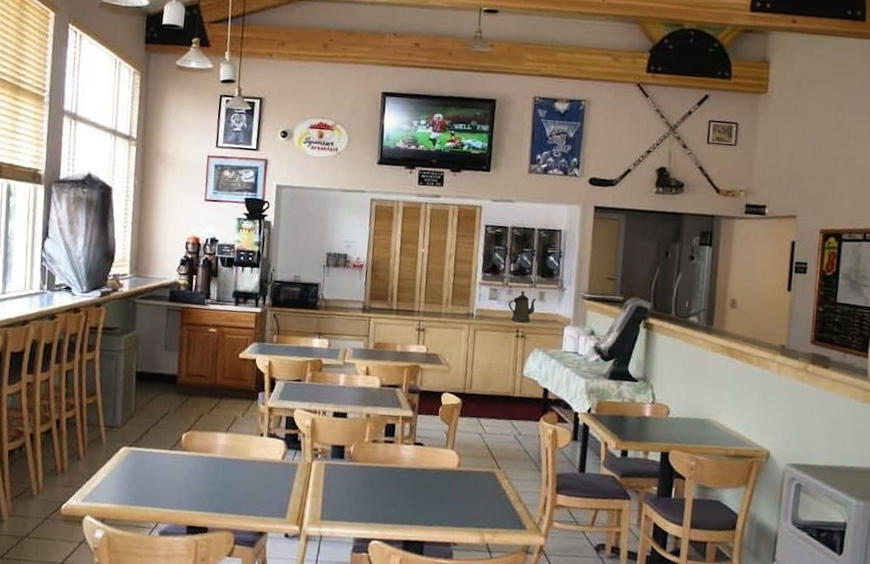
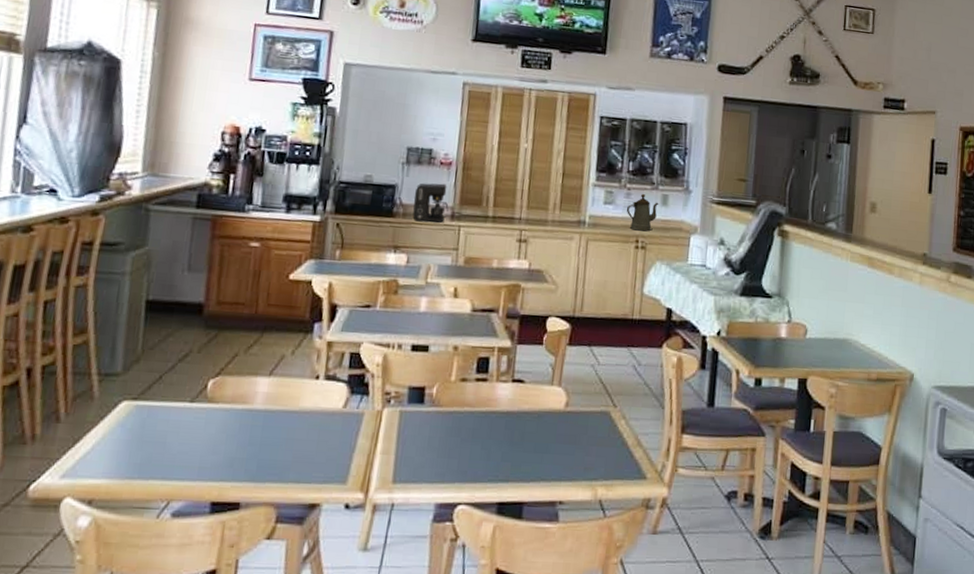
coffee maker: none [332,282,361,314] -> present [412,183,449,223]

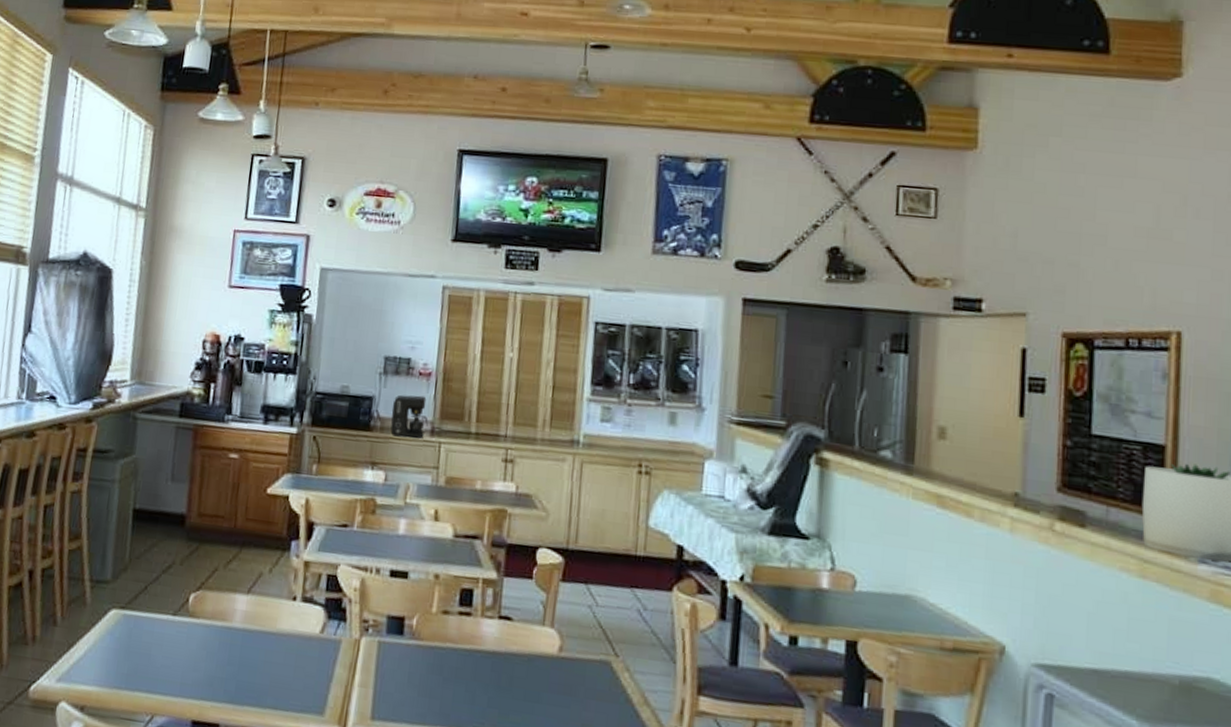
coffee pot: present [626,193,659,232] -> none [626,410,666,455]

